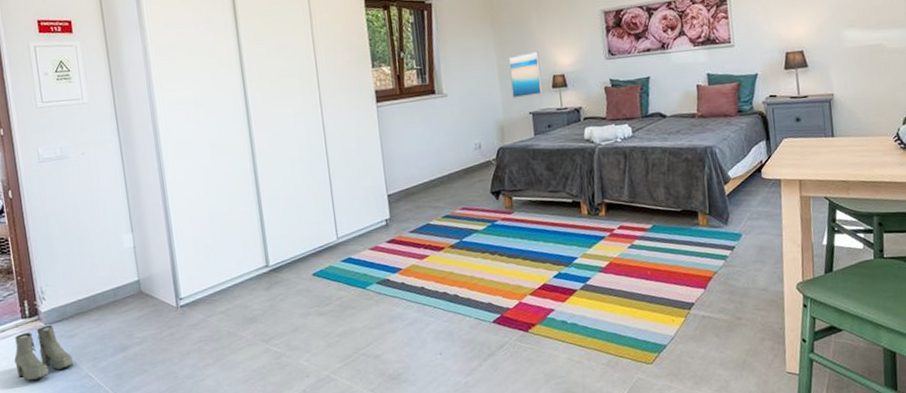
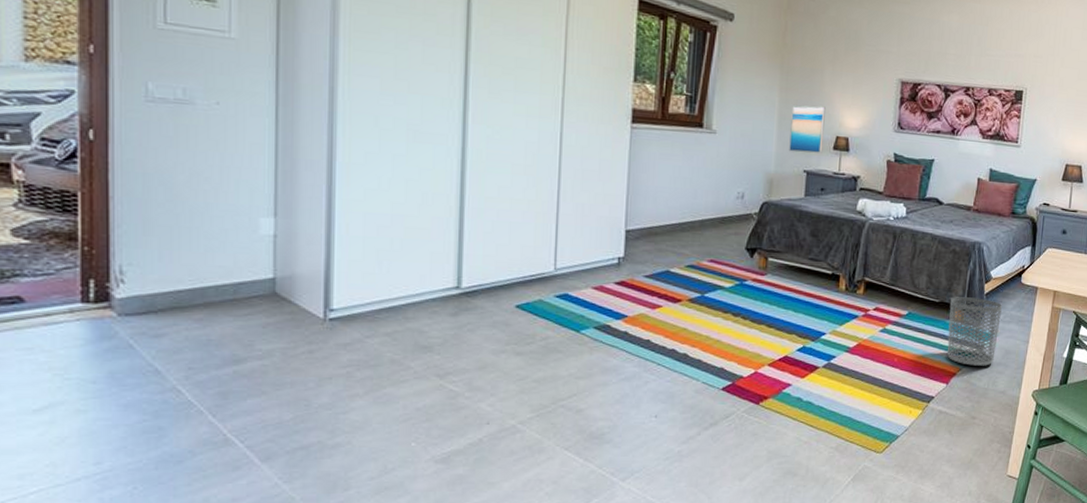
boots: present [14,325,74,381] -> none [60,316,156,386]
waste bin: none [692,200,749,268] -> present [947,297,1002,366]

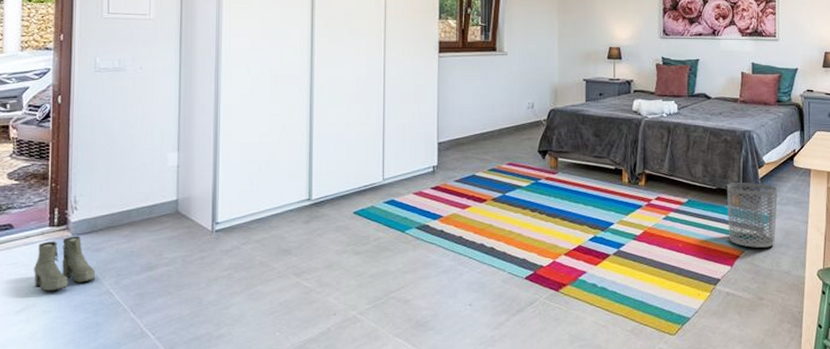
boots: none [60,316,156,386] -> present [34,236,96,292]
wall art: present [789,105,826,154] -> none [569,23,598,64]

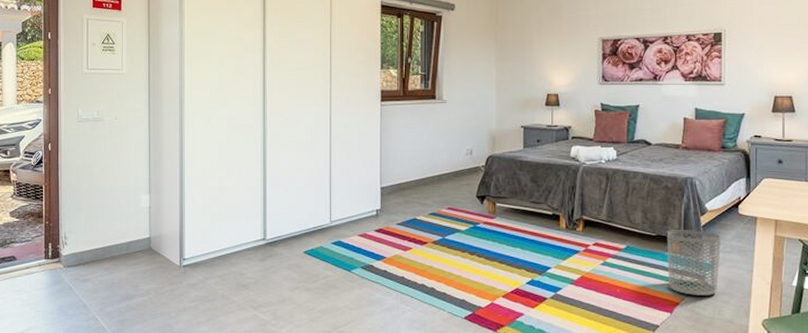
boots: present [34,236,96,292] -> none [34,268,84,316]

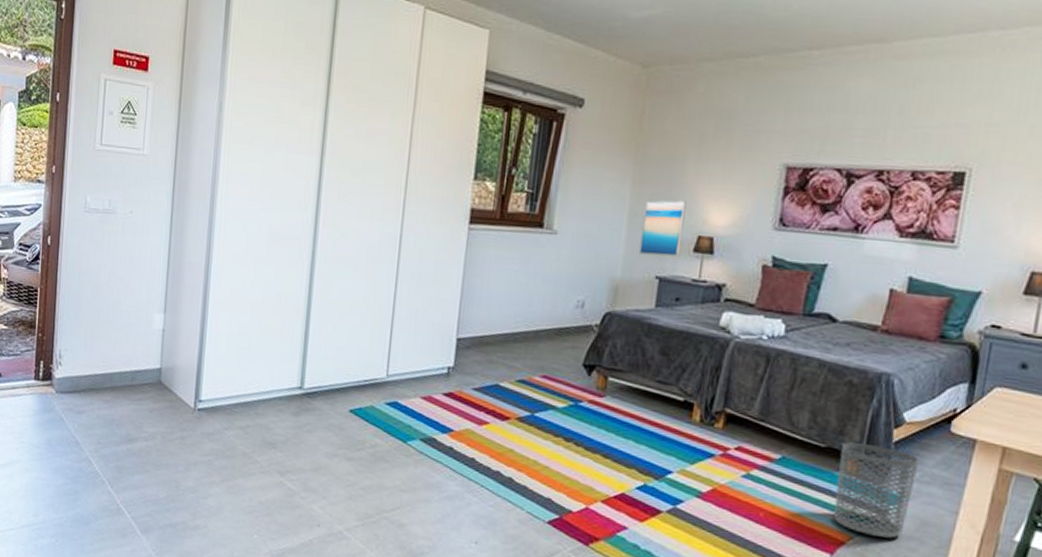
wall art: none [507,70,536,111] -> present [639,199,687,257]

